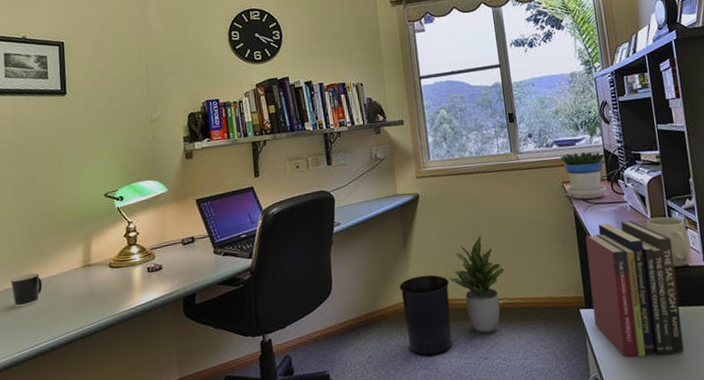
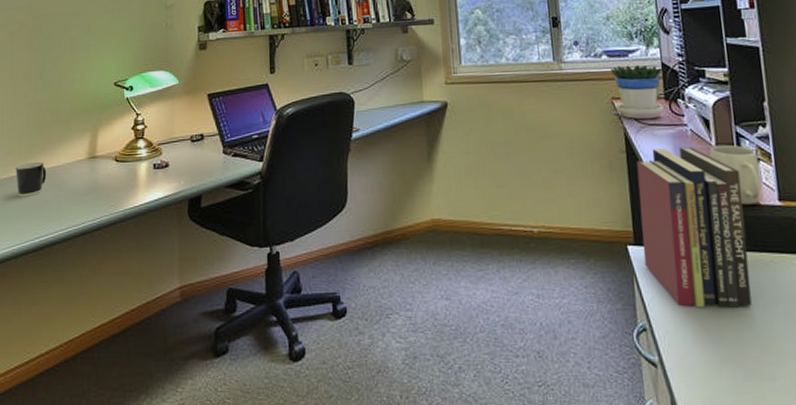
waste bin: present [399,274,453,357] -> none [421,193,479,286]
potted plant: present [449,235,506,335] -> none [477,153,542,266]

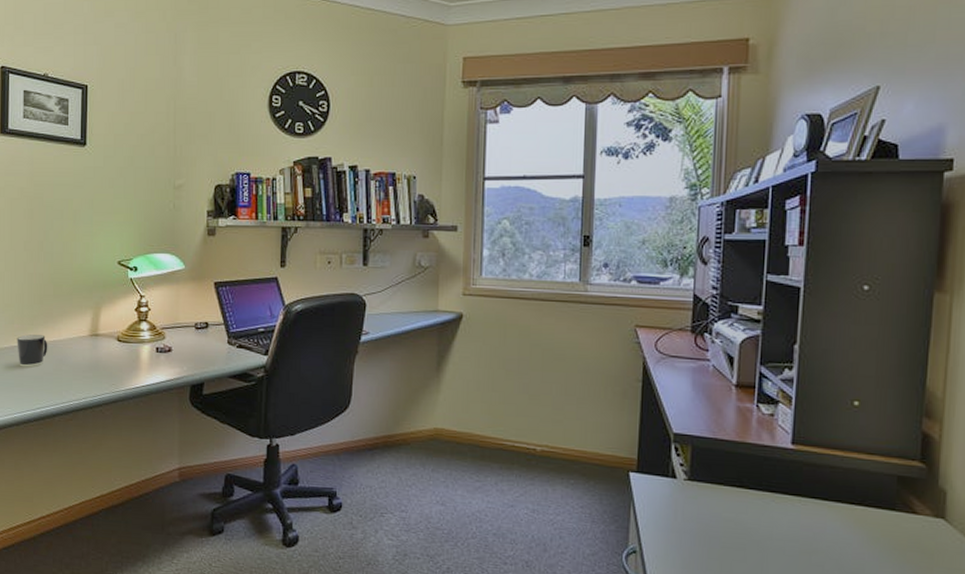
flowerpot: present [611,64,665,120] -> none [637,293,693,351]
books: present [636,147,752,308] -> none [644,381,756,541]
mug: present [709,144,763,205] -> none [728,383,778,445]

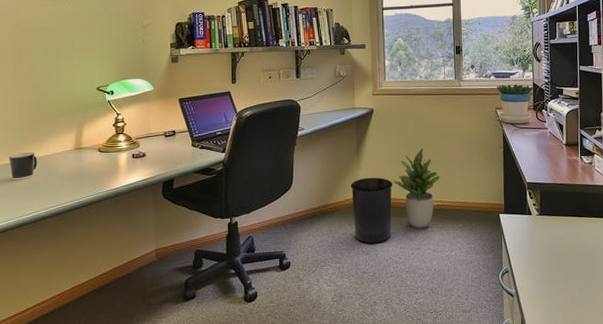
waste bin: none [425,404,483,493] -> present [350,177,393,244]
potted plant: none [483,371,550,481] -> present [393,147,441,229]
flowerpot: none [637,293,693,351] -> present [497,84,533,124]

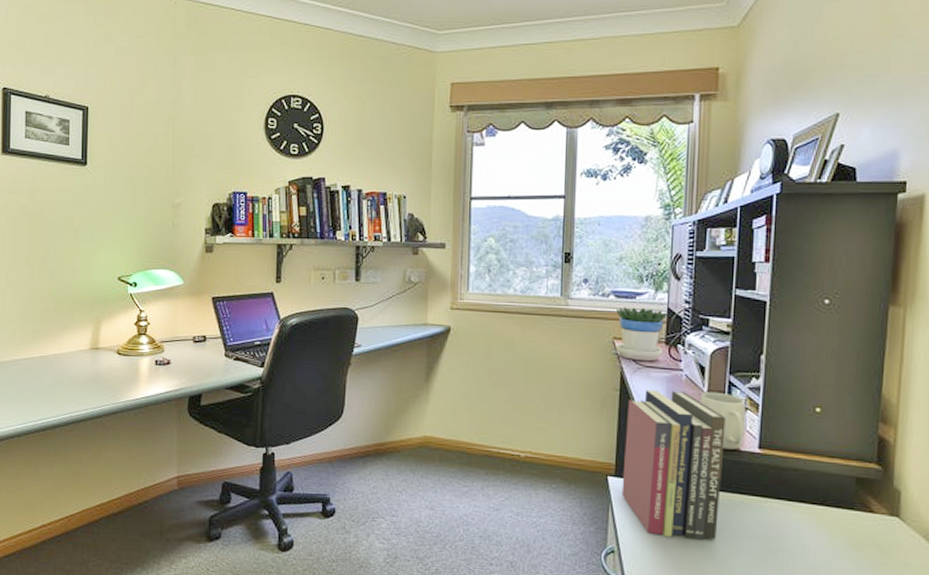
mug: present [9,152,38,180] -> none [18,348,49,380]
waste bin: present [350,177,393,244] -> none [415,413,470,498]
potted plant: present [393,147,441,229] -> none [470,381,533,486]
books: none [510,145,581,256] -> present [621,390,726,540]
mug: none [561,143,595,185] -> present [699,391,746,450]

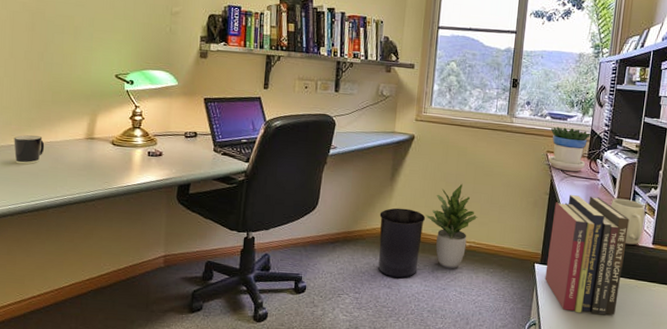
mug: none [18,348,49,380] -> present [13,135,45,165]
waste bin: none [415,413,470,498] -> present [378,208,426,279]
potted plant: none [470,381,533,486] -> present [426,183,478,269]

